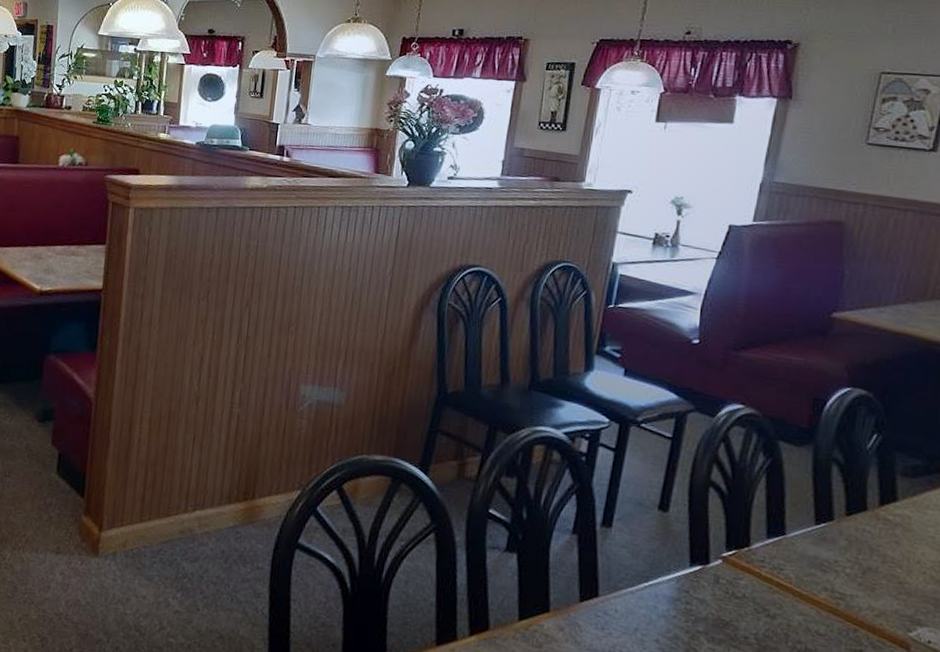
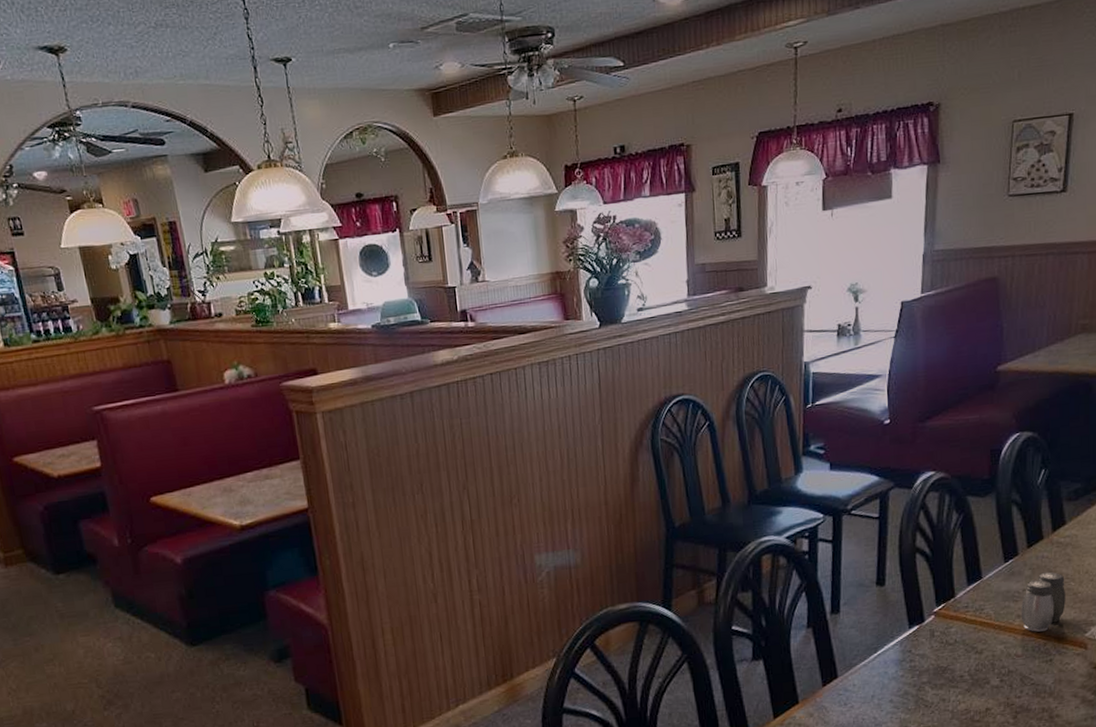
salt and pepper shaker: none [828,547,890,616] -> present [1020,571,1066,632]

